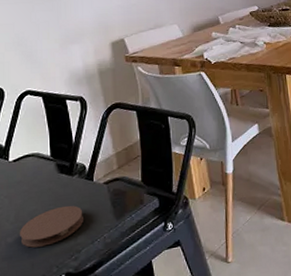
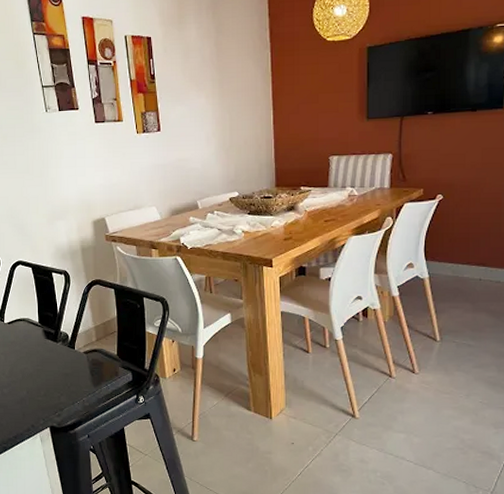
coaster: present [19,205,83,248] -> none [12,368,66,401]

